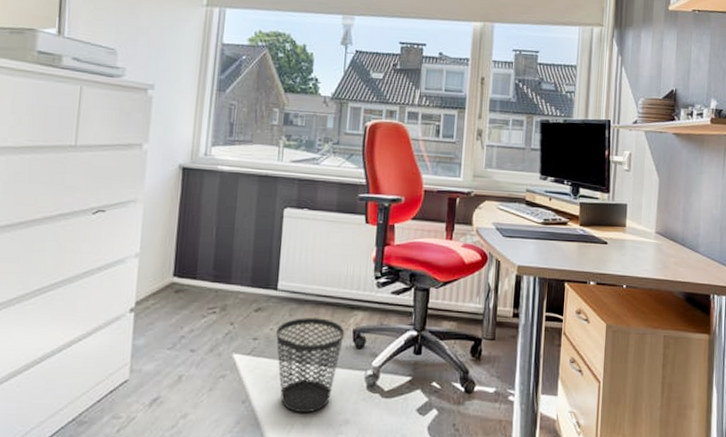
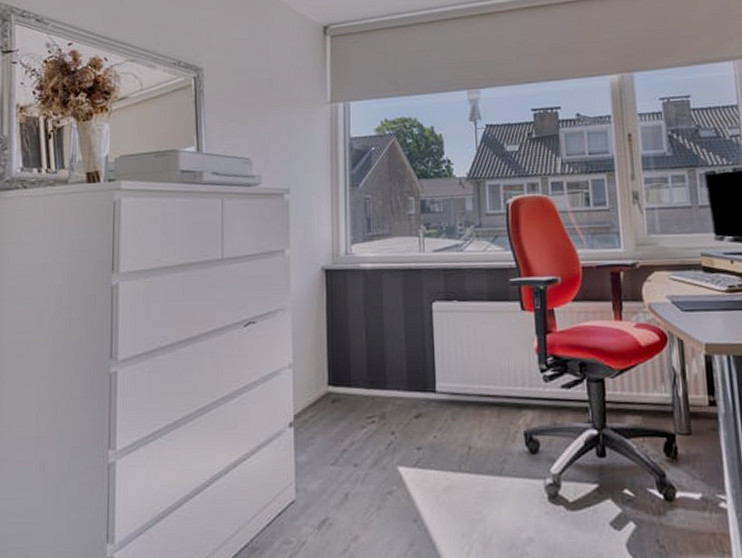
wastebasket: present [276,318,345,413] -> none [441,421,515,532]

